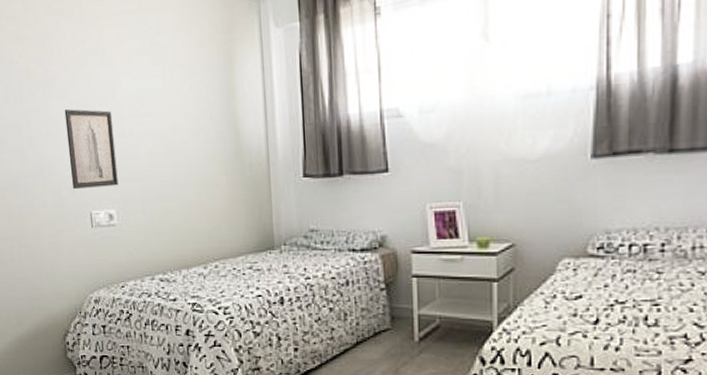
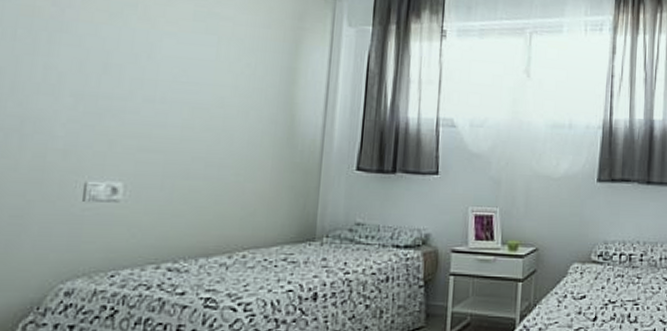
wall art: present [64,109,119,190] -> none [66,60,143,156]

